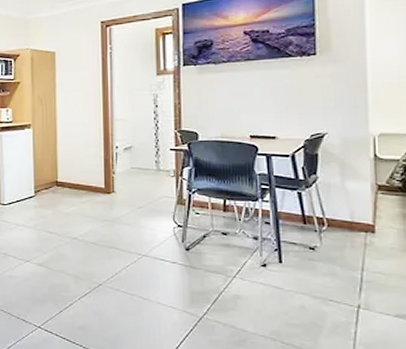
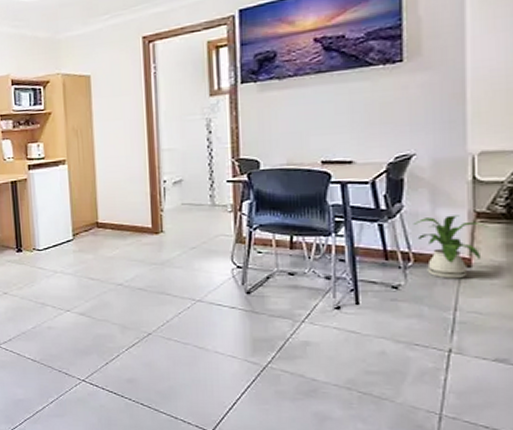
house plant: none [326,187,387,243] -> present [413,215,488,279]

